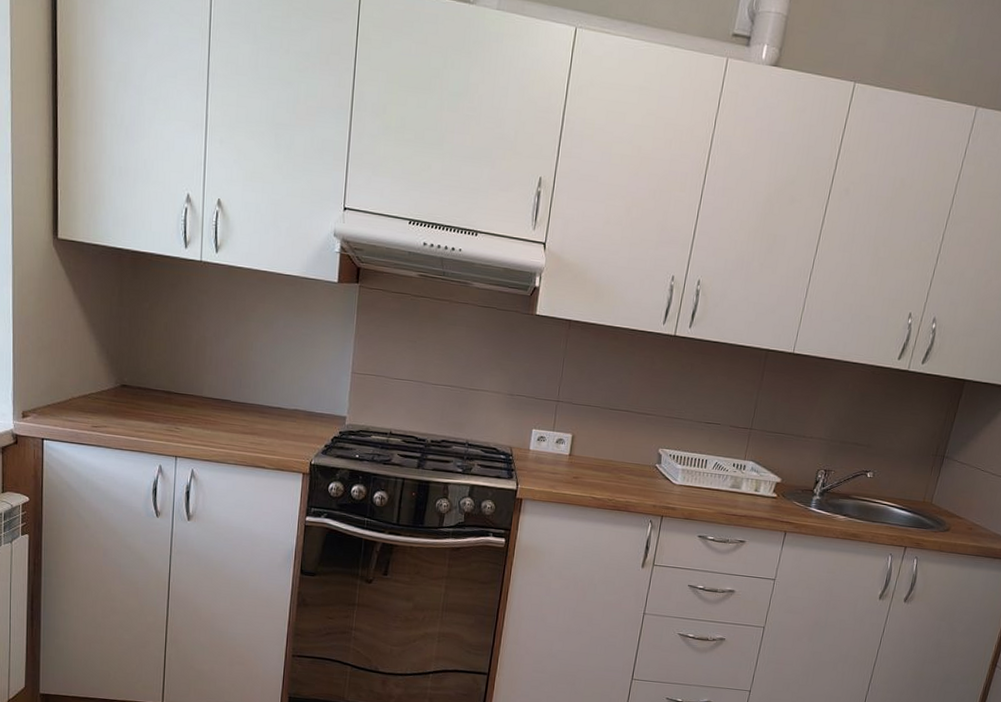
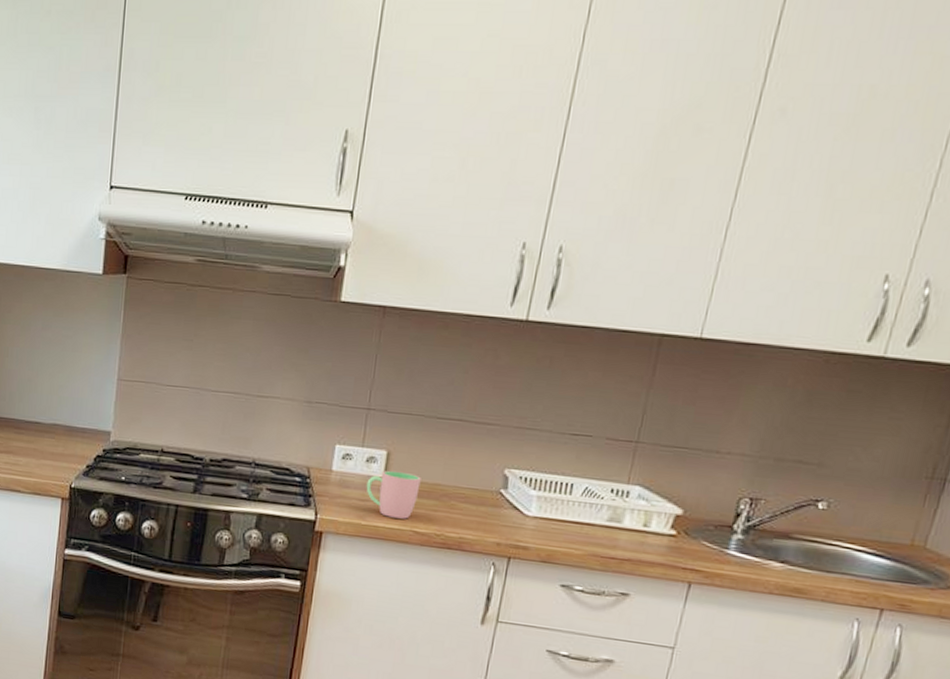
cup: none [556,449,598,488] -> present [366,470,421,519]

